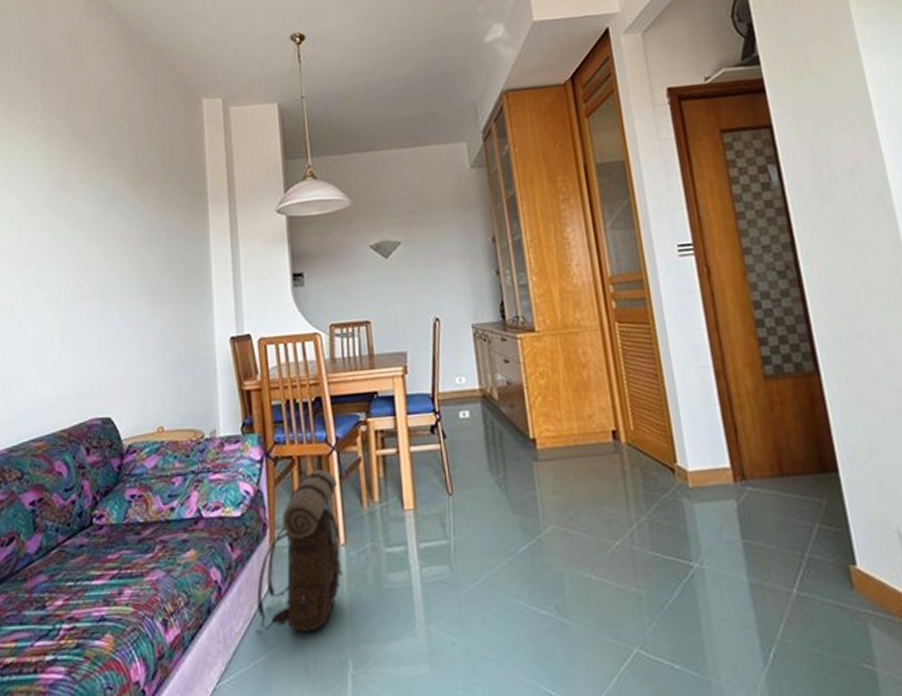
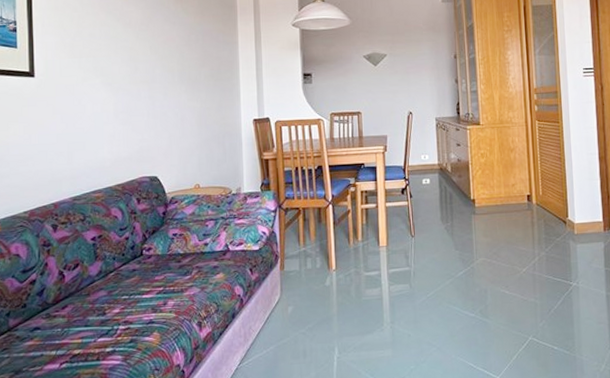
backpack: present [256,470,343,633] -> none [269,218,333,330]

